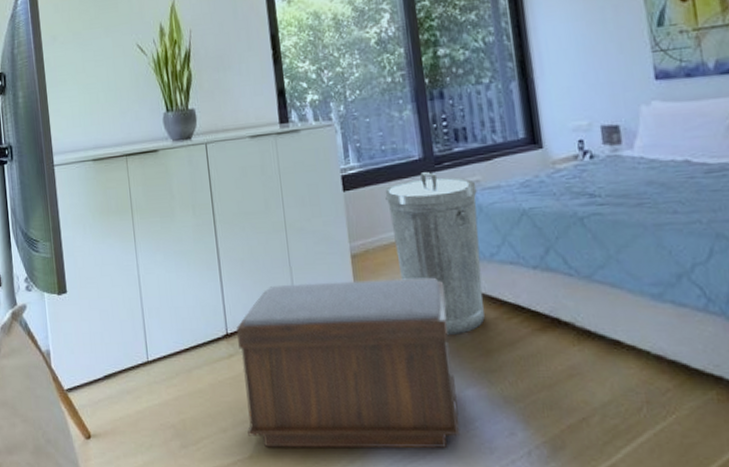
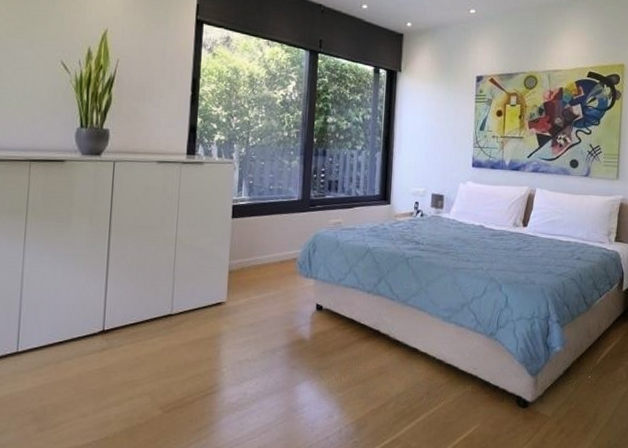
bench: present [237,277,460,449] -> none [107,291,299,430]
trash can: present [385,172,485,335] -> none [266,211,338,339]

